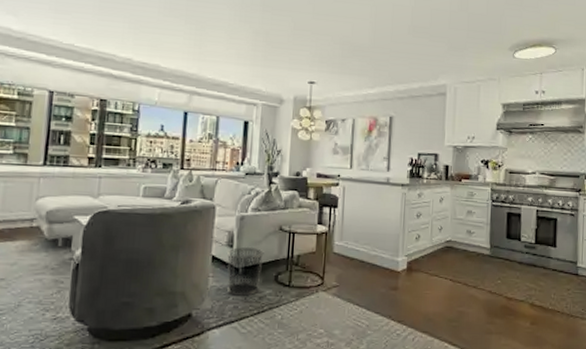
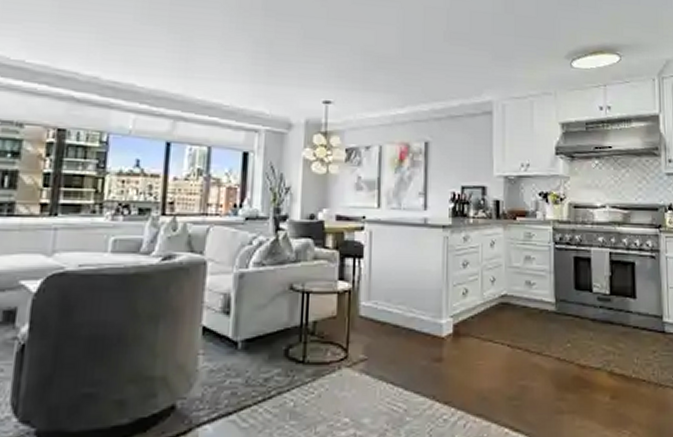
waste bin: present [227,246,264,296] -> none [222,312,270,378]

